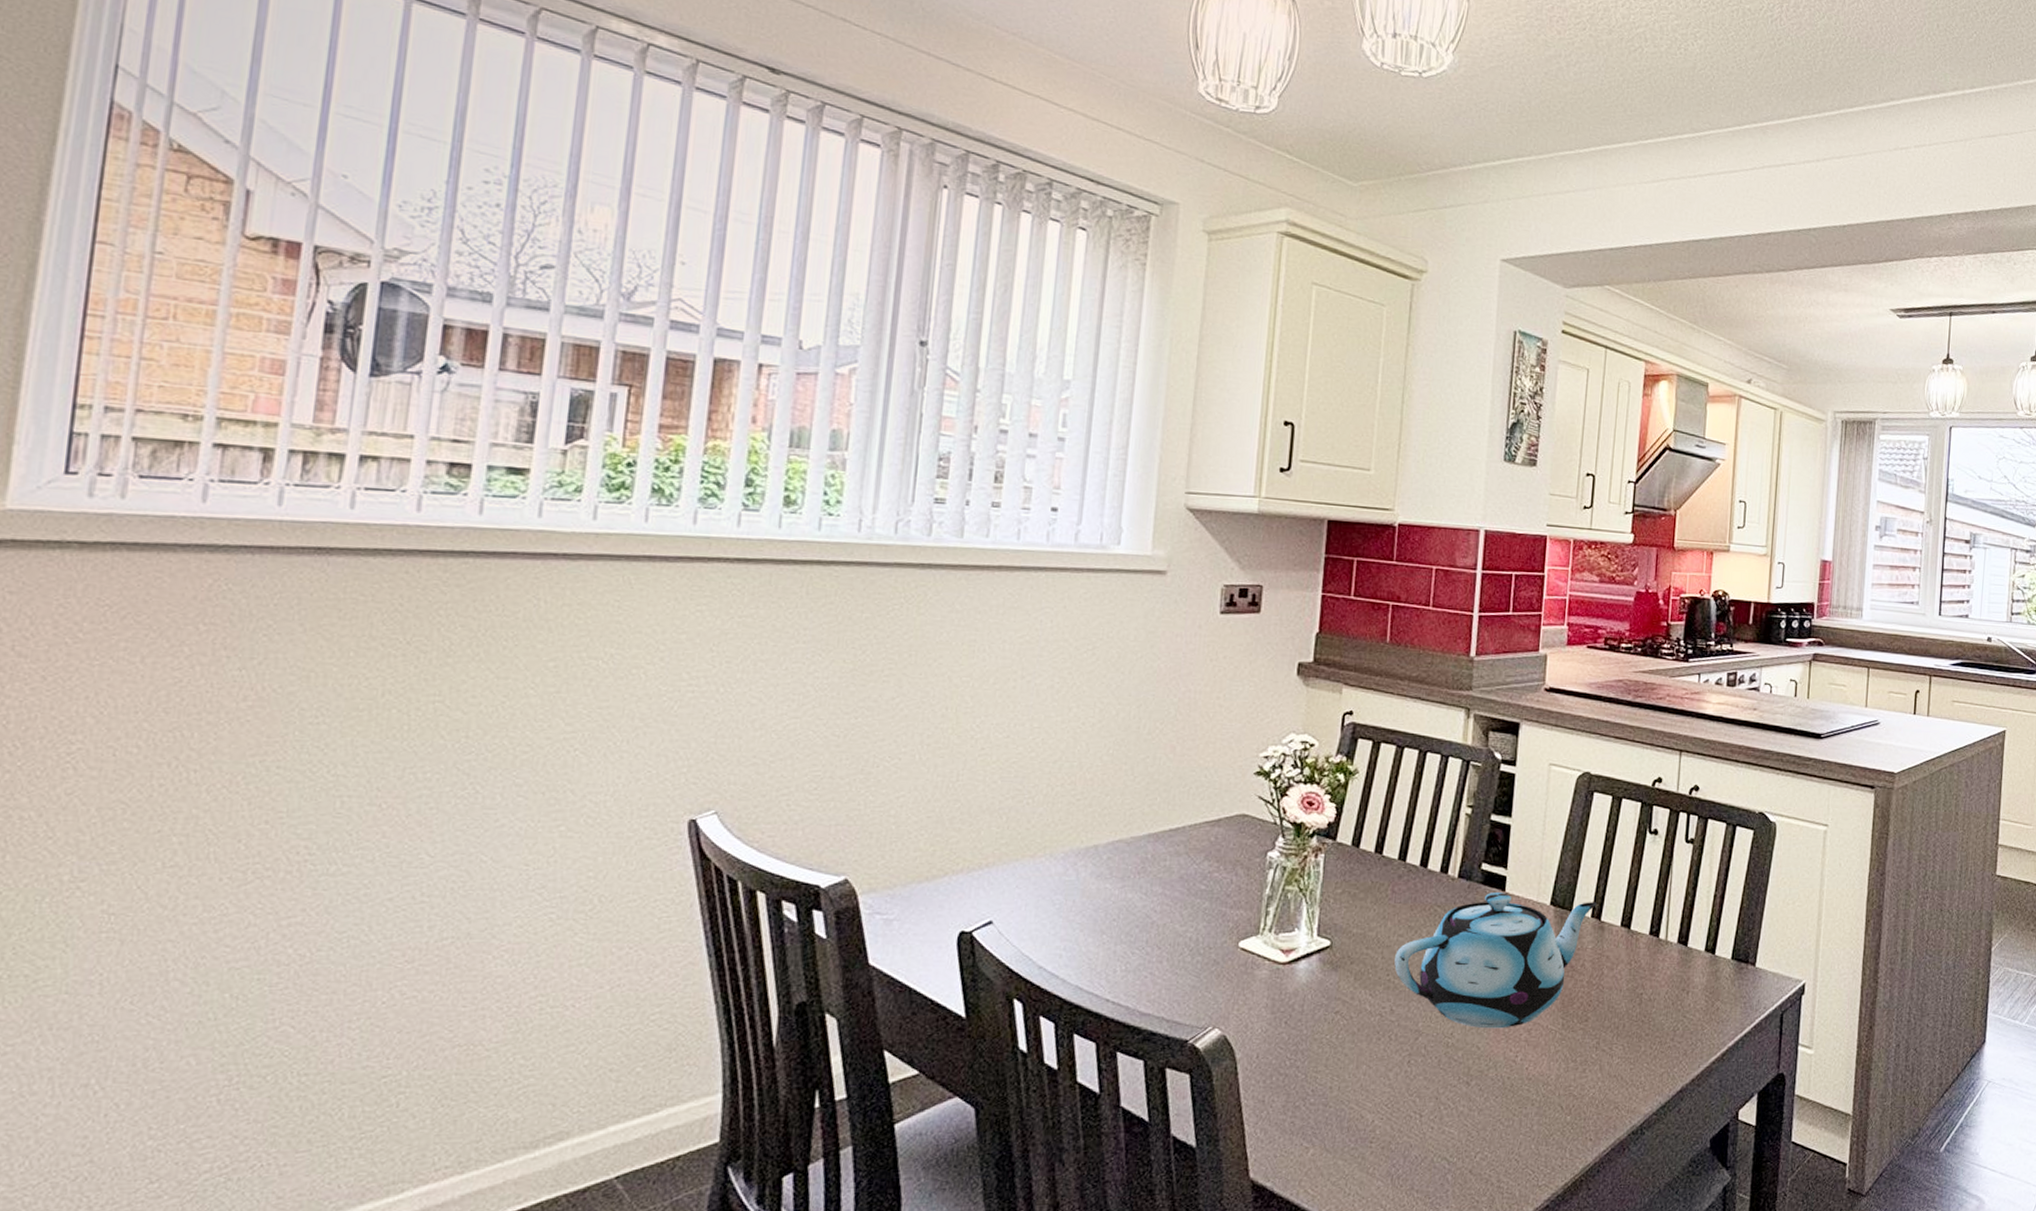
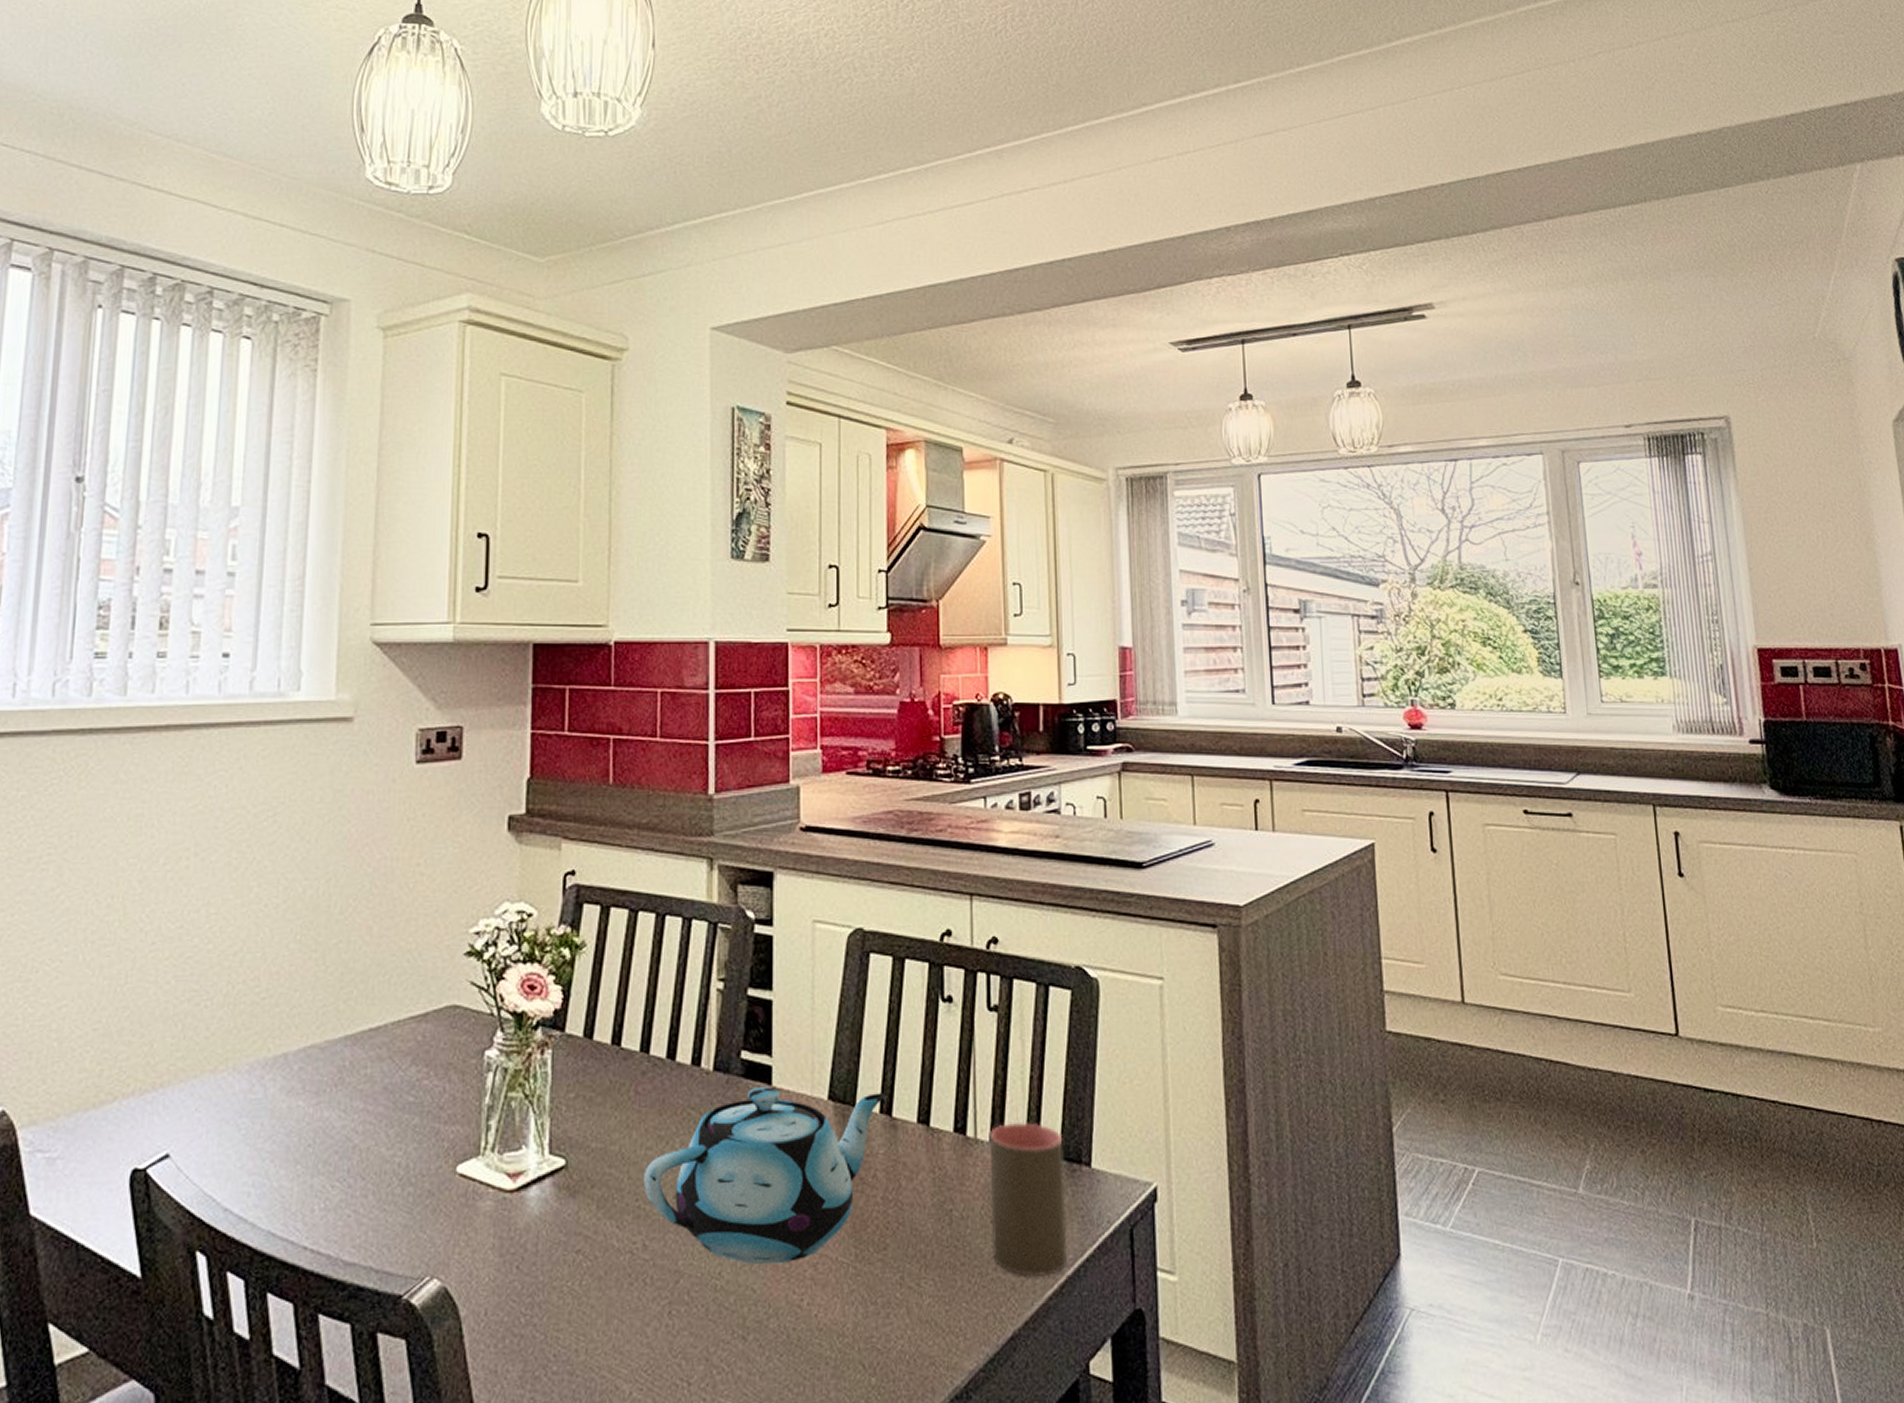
cup: none [1671,929,1736,1046] -> present [990,1121,1067,1277]

